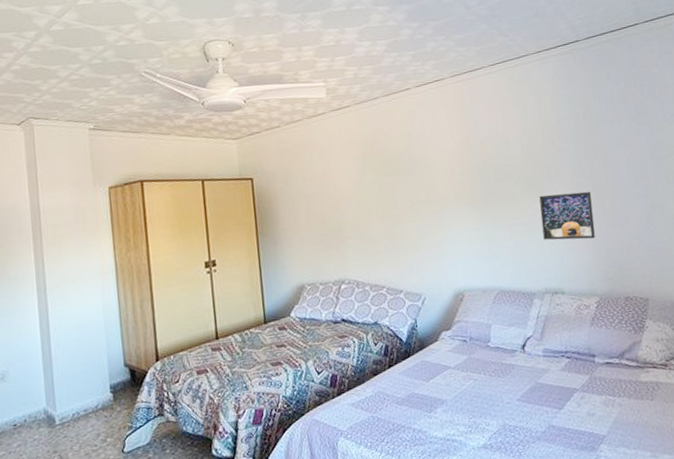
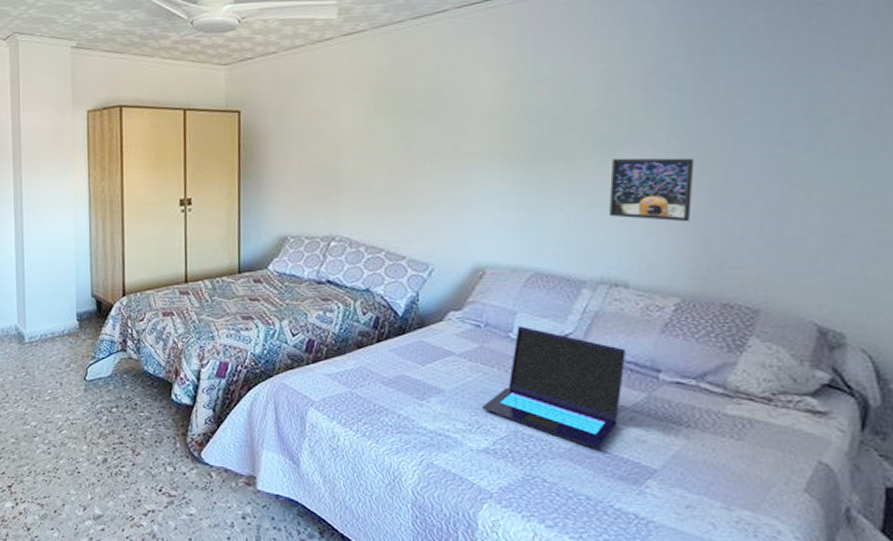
laptop: none [476,335,574,428] -> present [481,326,626,449]

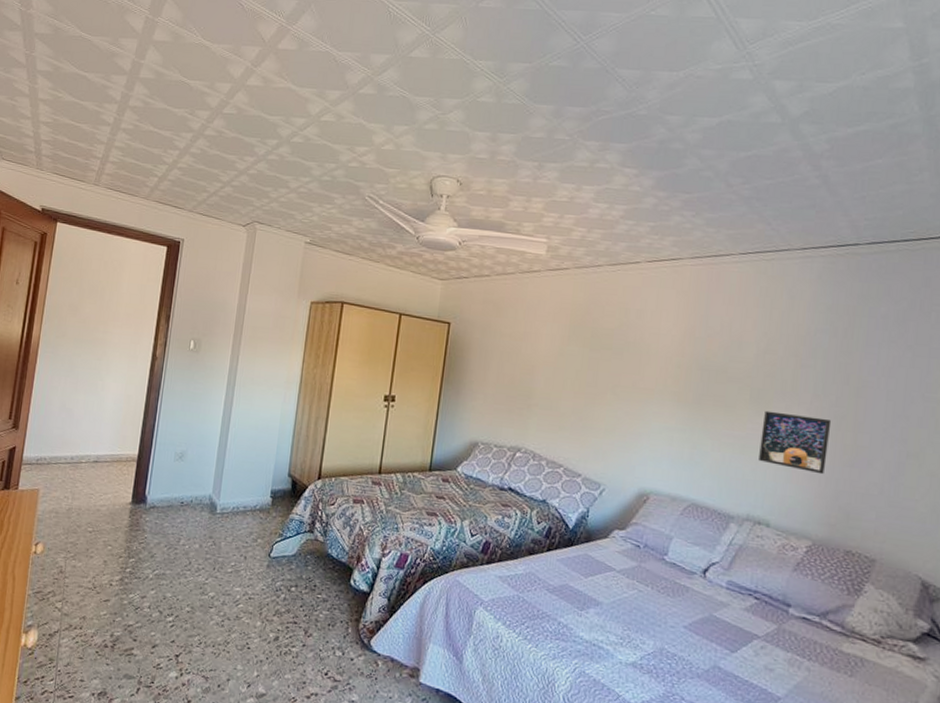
laptop: present [481,326,626,449] -> none [633,550,763,673]

